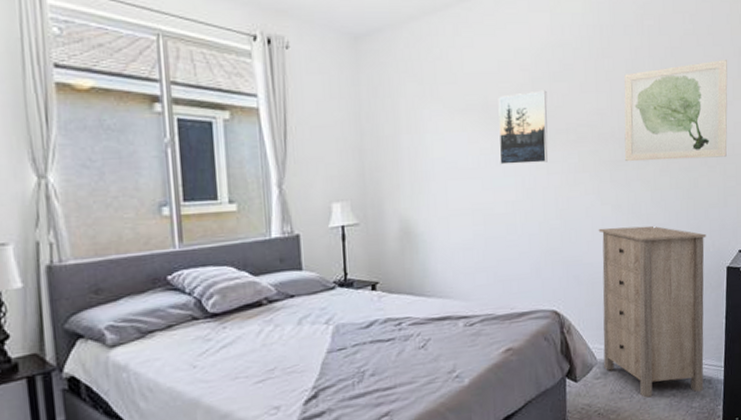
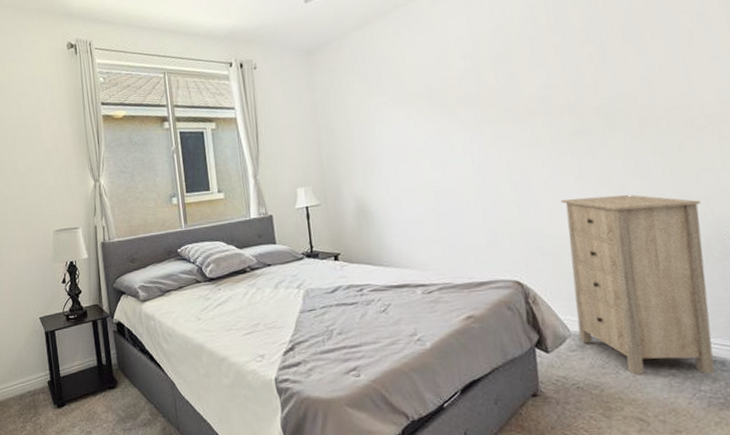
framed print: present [498,90,548,165] -> none [441,72,497,145]
wall art: present [624,59,728,162] -> none [578,11,721,132]

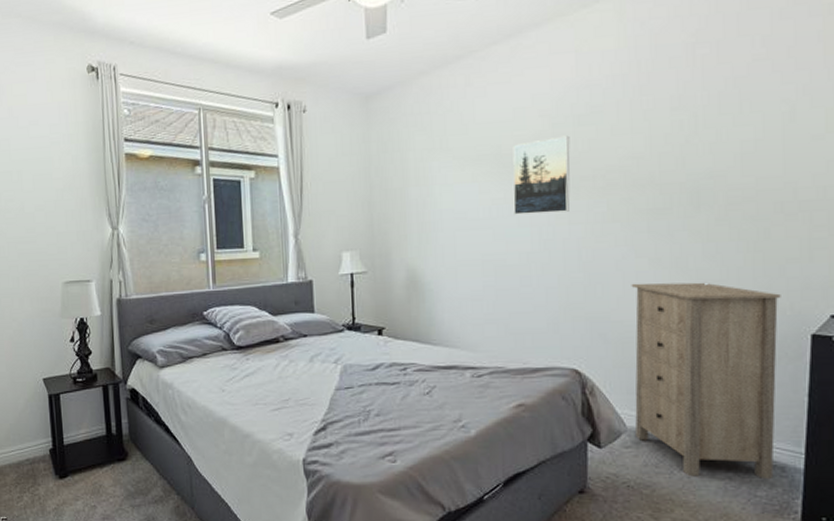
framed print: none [441,72,497,145] -> present [513,135,570,215]

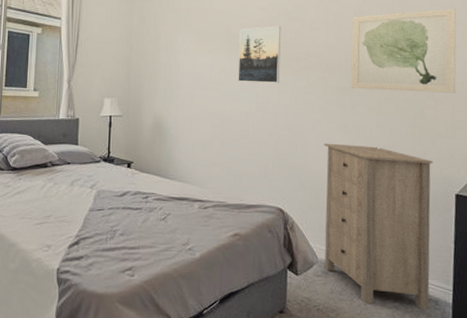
wall art: none [666,84,818,210] -> present [350,8,456,93]

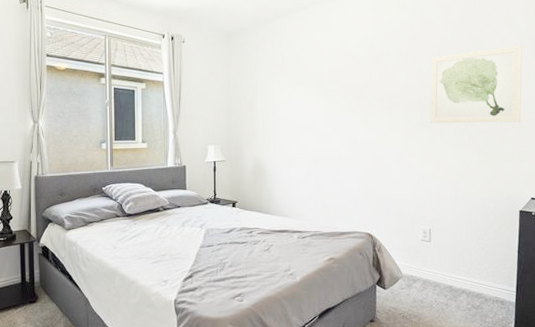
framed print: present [238,26,281,83] -> none [328,69,367,123]
storage cabinet: present [323,143,433,310] -> none [406,173,501,309]

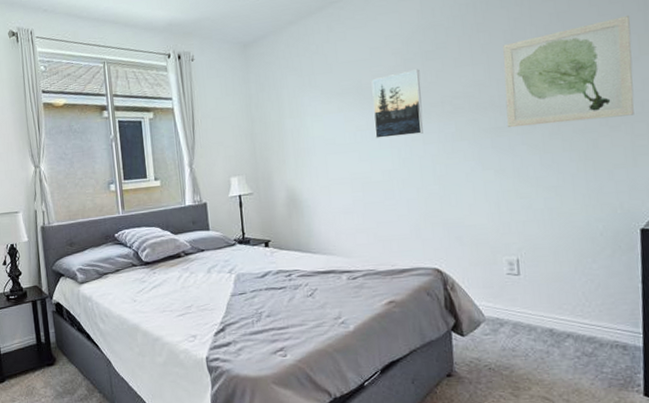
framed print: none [328,69,367,123] -> present [371,69,423,139]

